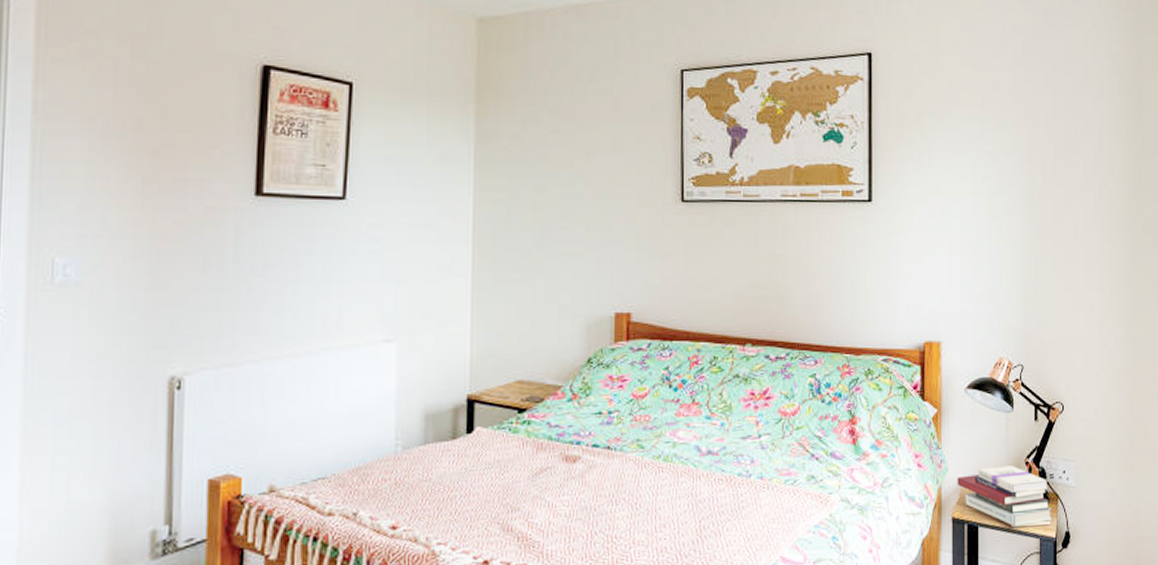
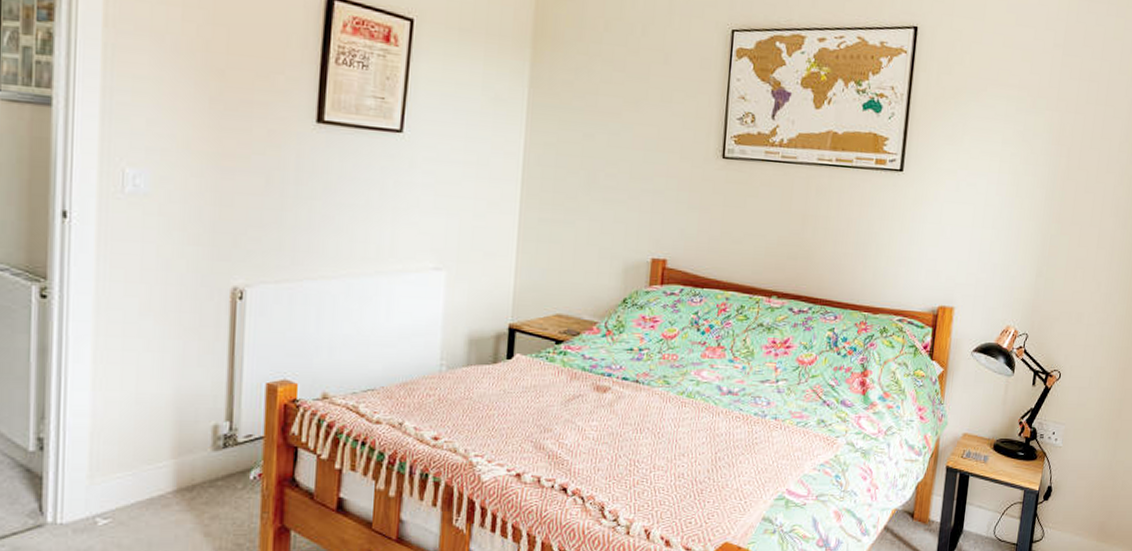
books: present [957,465,1053,528] -> none [954,424,1038,480]

